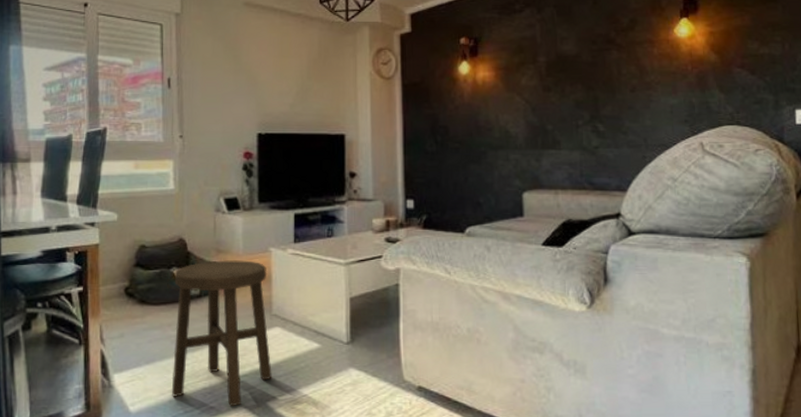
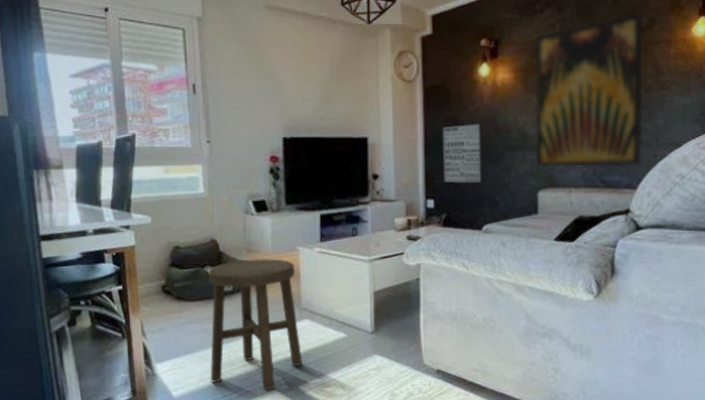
wall art: none [421,121,465,184] -> present [442,123,483,184]
wall art: none [514,13,631,169] -> present [534,12,645,168]

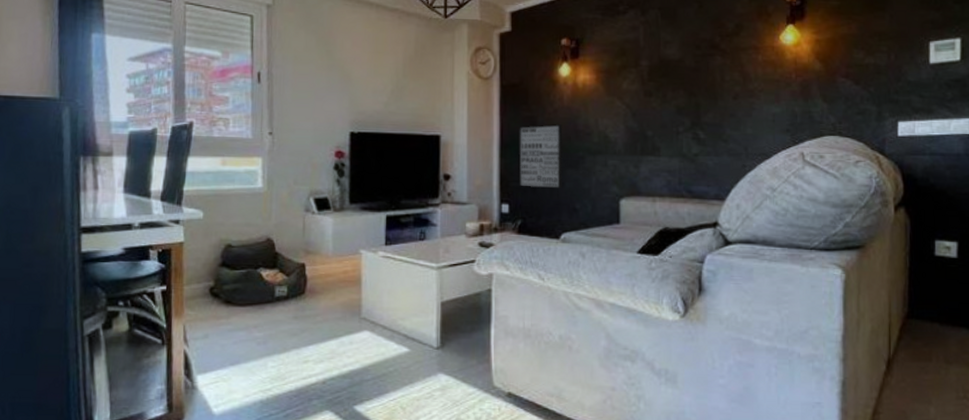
stool: present [208,259,303,391] -> none [256,261,360,411]
wall art: present [534,12,645,168] -> none [616,17,731,177]

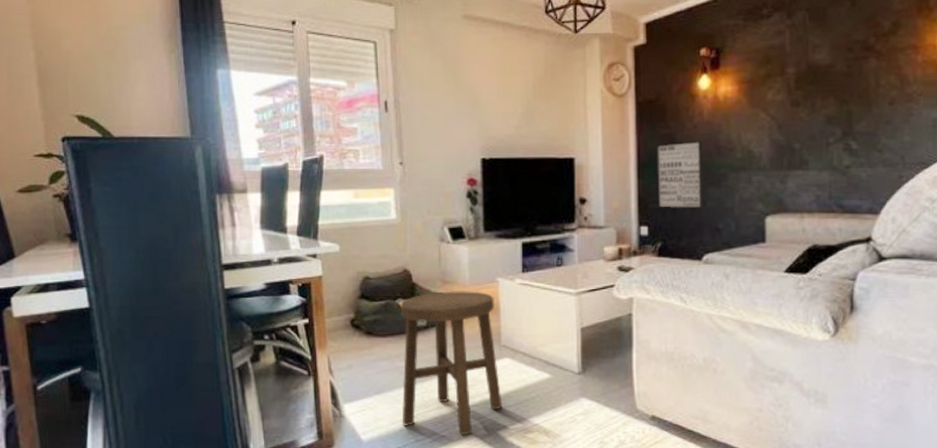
stool: none [256,261,360,411] -> present [400,291,502,436]

